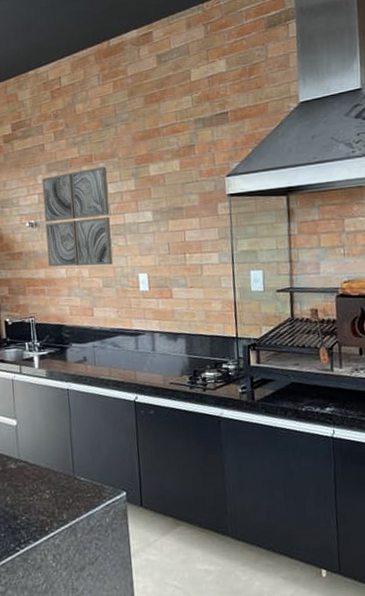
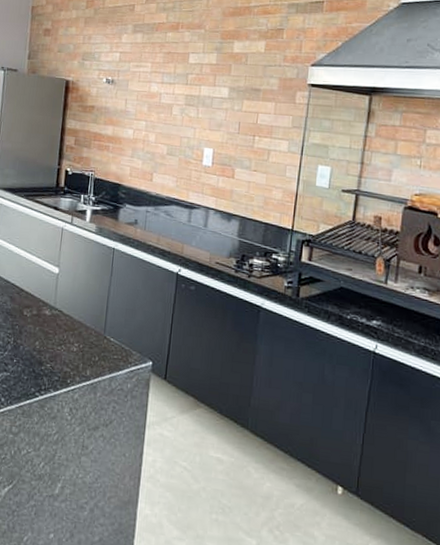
wall art: present [42,166,113,267] -> none [117,35,191,134]

